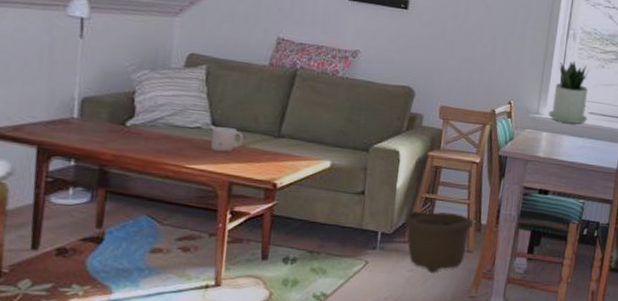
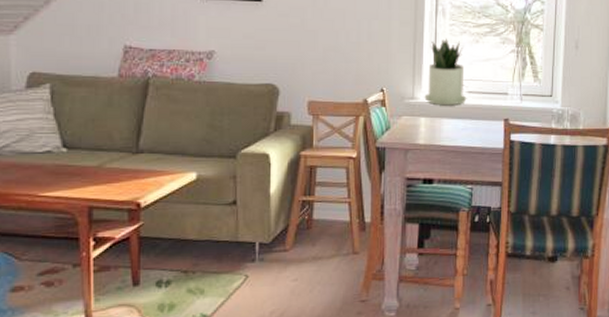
mug: present [210,126,244,153] -> none [63,148,99,175]
basket: present [405,210,473,273] -> none [283,213,356,280]

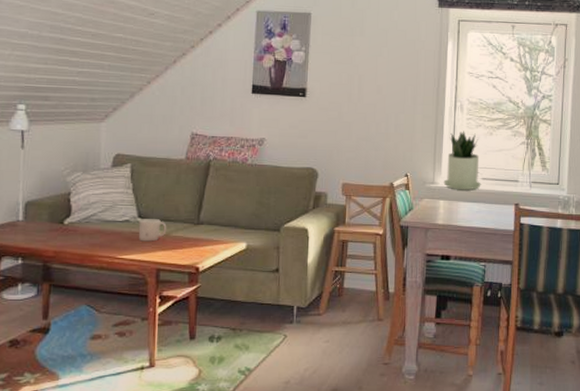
mug: none [63,148,99,175] -> present [138,219,167,242]

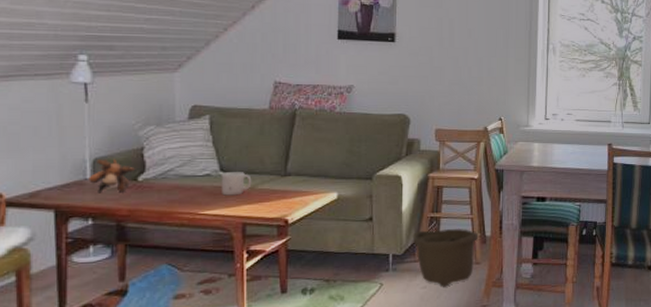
stuffed animal: none [20,202,63,235] -> present [89,159,136,193]
basket: none [318,283,381,342] -> present [413,228,478,287]
planter: present [443,130,481,191] -> none [537,73,575,133]

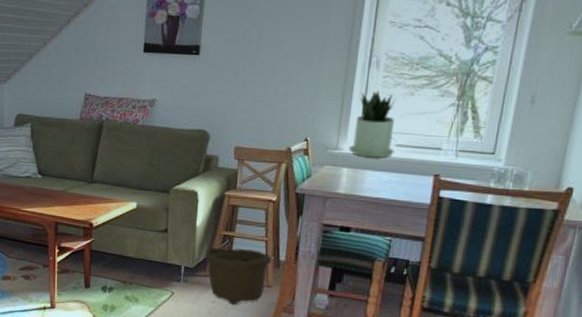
mug: present [221,172,252,196] -> none [39,175,64,197]
planter: none [537,73,575,133] -> present [348,90,396,158]

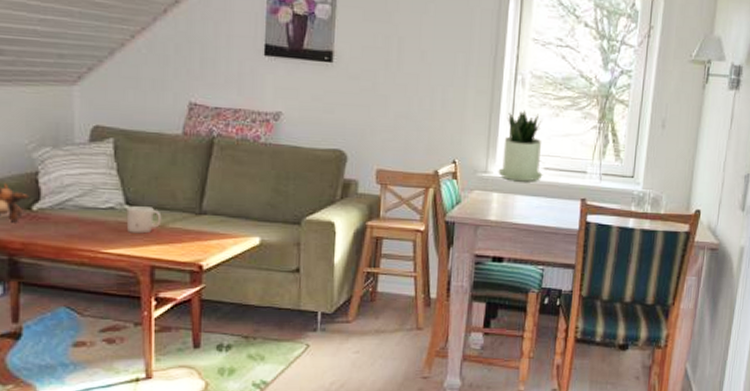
mug: none [39,175,64,197] -> present [126,206,162,234]
basket: present [205,247,271,305] -> none [346,287,421,353]

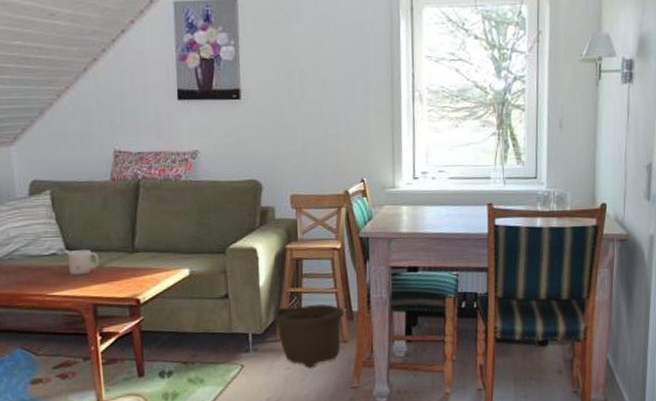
basket: none [346,287,421,353] -> present [273,303,344,368]
planter: present [498,110,543,182] -> none [405,124,448,193]

